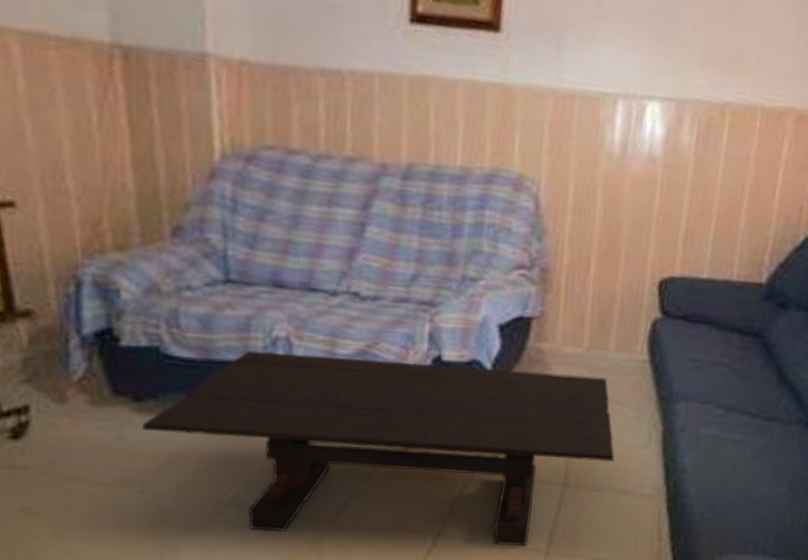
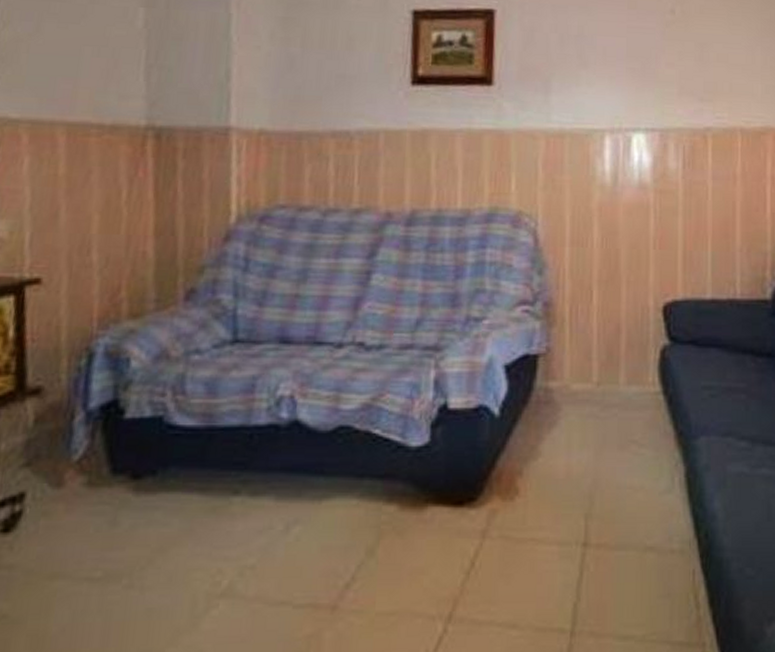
coffee table: present [142,350,615,547] -> none [138,413,637,628]

